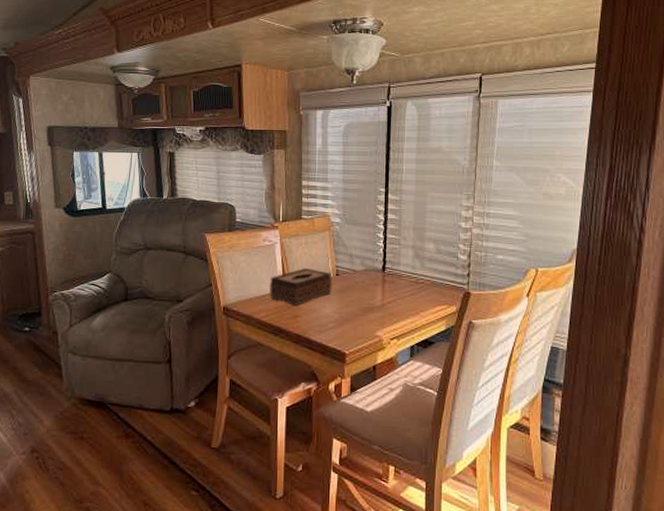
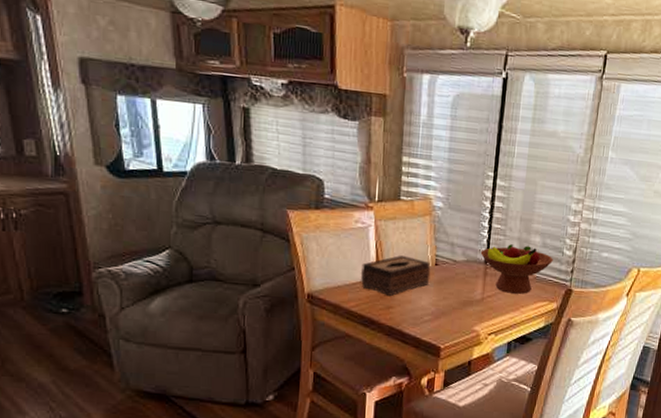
fruit bowl: none [377,252,448,299] -> present [480,244,553,294]

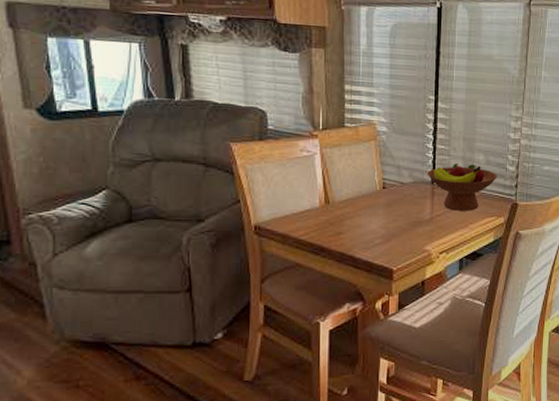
tissue box: present [360,254,431,296] -> none [308,180,379,222]

